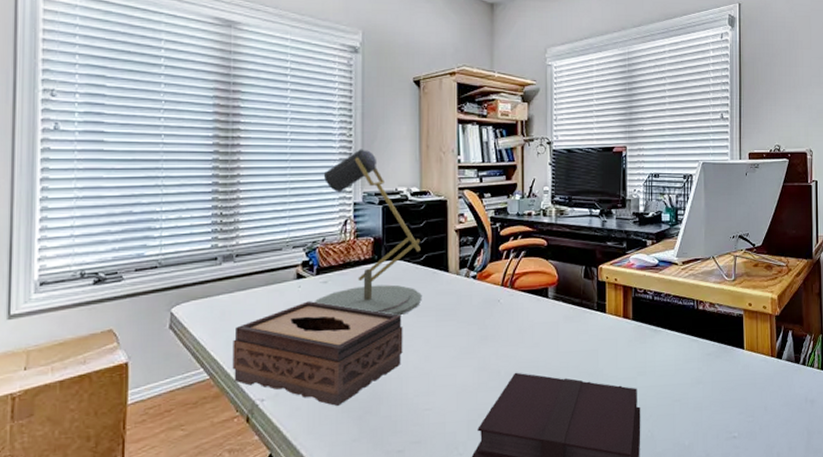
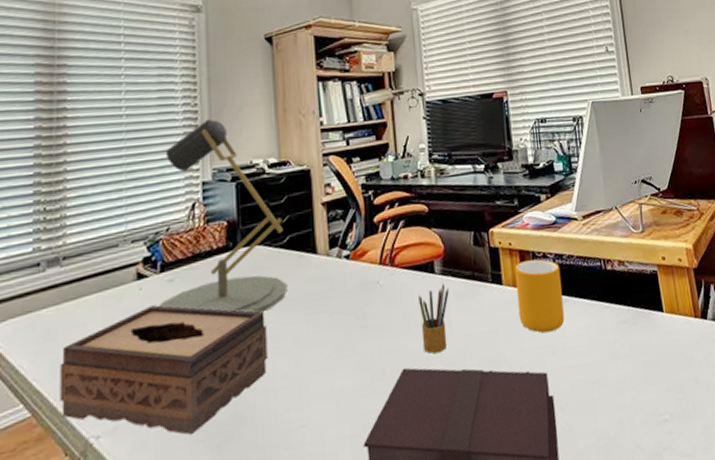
pencil box: none [533,307,559,363] -> present [418,284,449,354]
mug: none [617,295,658,356] -> present [514,259,565,333]

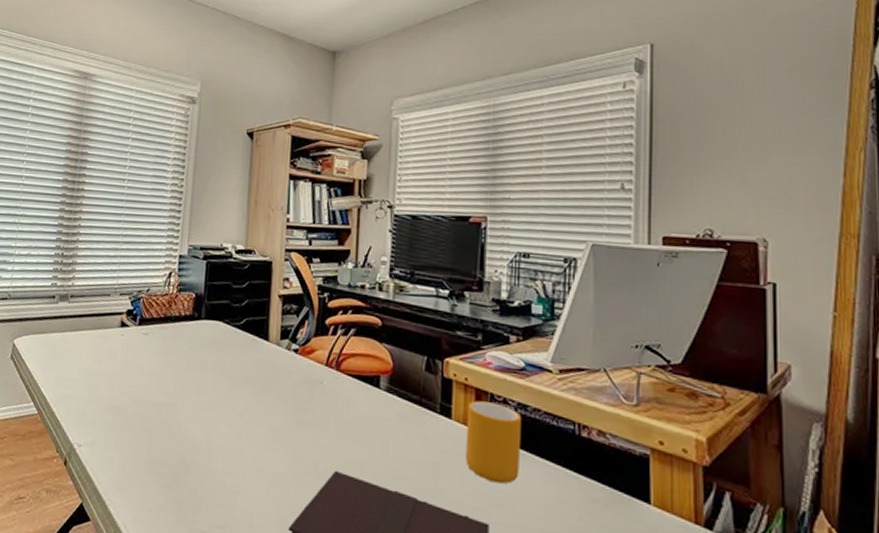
tissue box: present [60,305,268,436] -> none [57,351,217,468]
desk lamp: present [158,119,287,314] -> none [134,200,242,382]
pencil box: present [418,284,449,354] -> none [357,401,392,467]

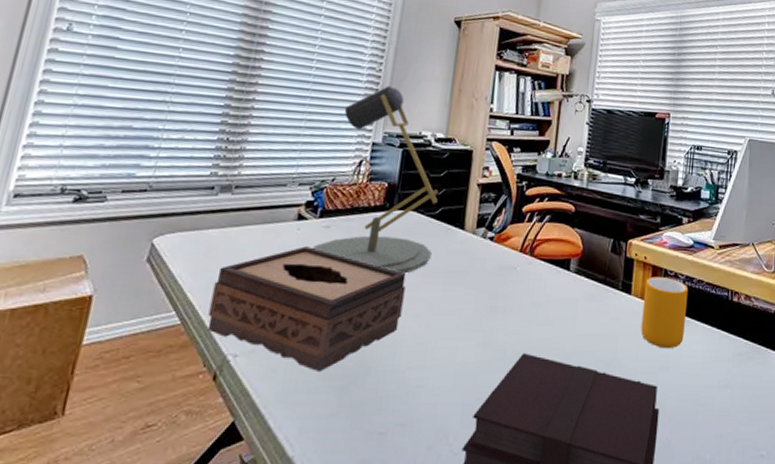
tissue box: none [57,351,217,468] -> present [207,246,406,373]
desk lamp: none [134,200,242,382] -> present [311,86,439,274]

